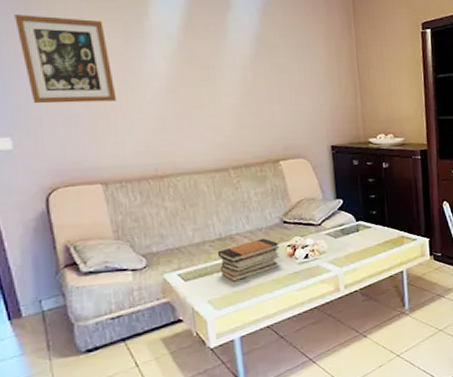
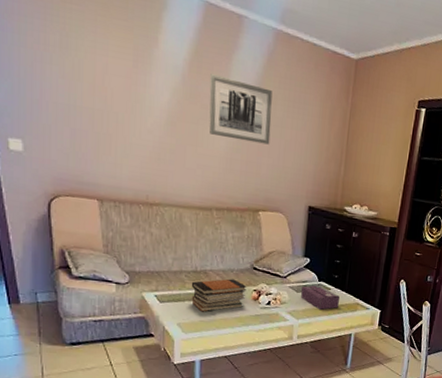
wall art: present [14,15,117,104] -> none [34,17,120,124]
wall art: none [207,35,279,94] -> present [209,74,273,145]
tissue box: none [339,225,383,252] -> present [301,285,340,310]

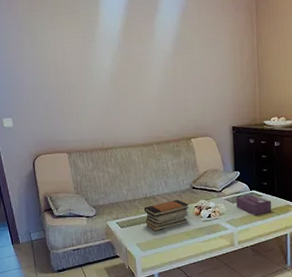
wall art: present [209,74,273,145] -> none [139,37,193,84]

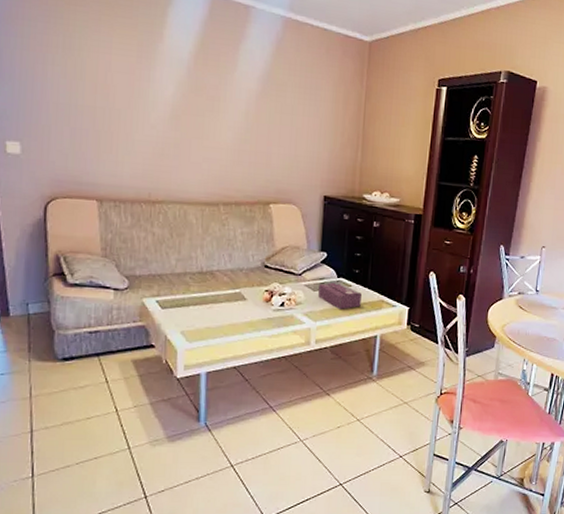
book stack: present [143,199,189,231] -> none [196,279,258,318]

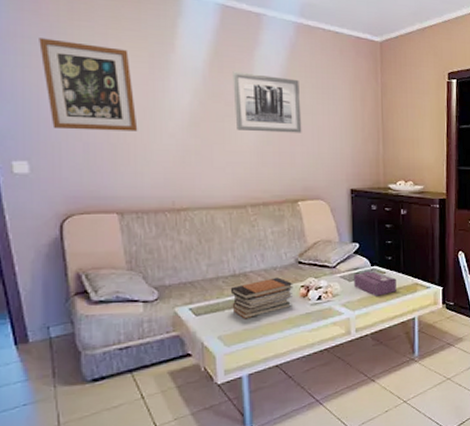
wall art: none [37,21,122,120] -> present [39,38,138,132]
book stack: none [196,279,258,318] -> present [230,277,293,319]
wall art: none [215,65,282,134] -> present [233,71,302,133]

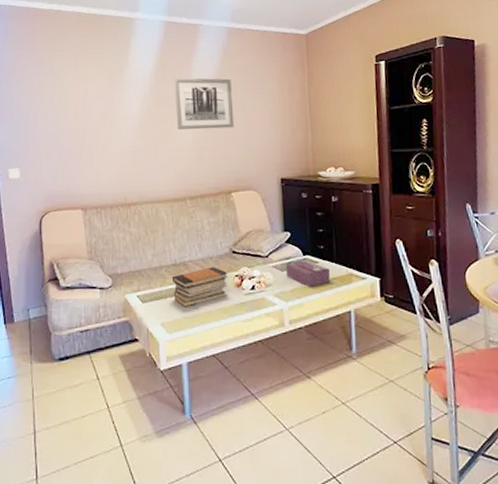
wall art: present [39,38,138,132] -> none [30,68,99,140]

